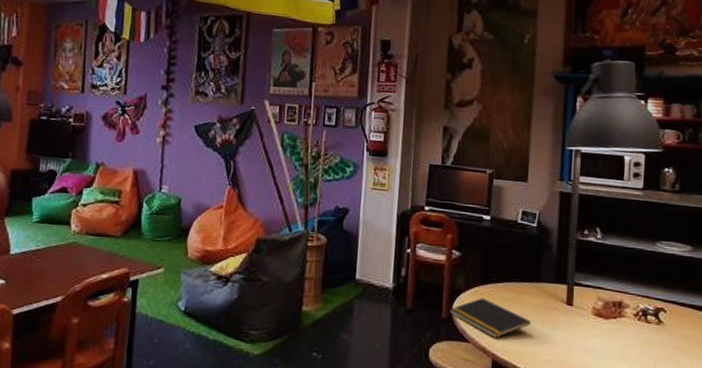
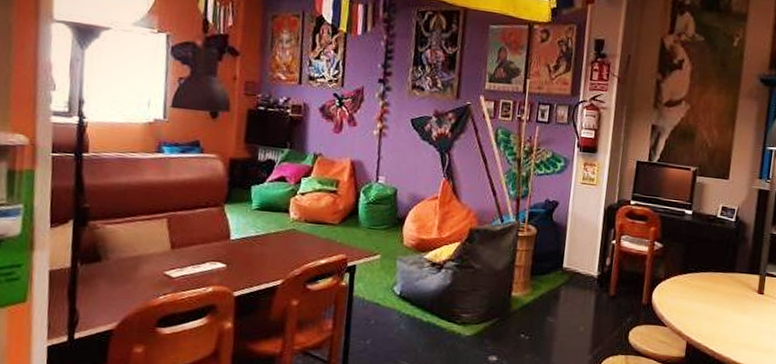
notepad: present [448,298,531,338] -> none [649,286,724,323]

